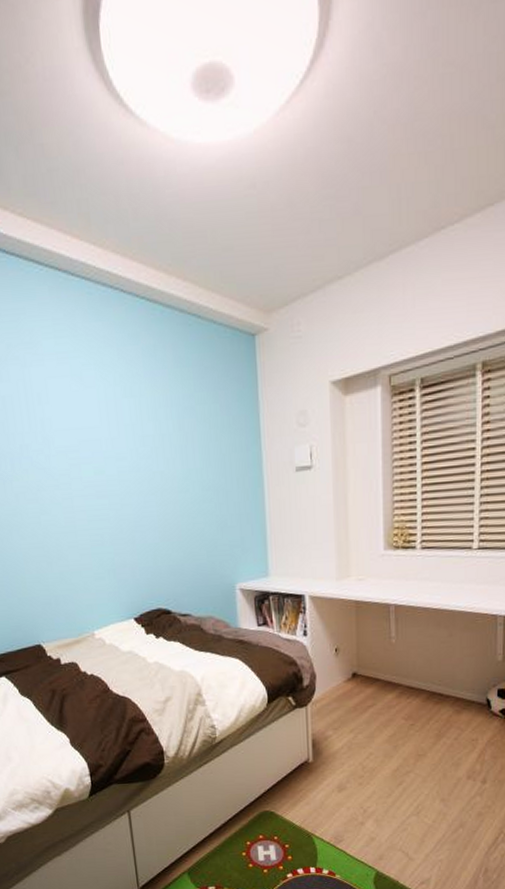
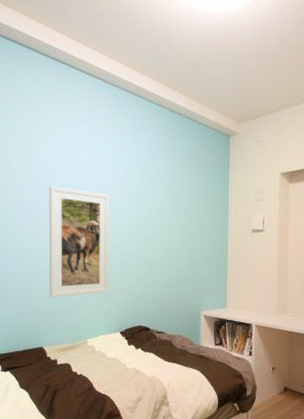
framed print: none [18,433,114,582] -> present [49,185,110,298]

